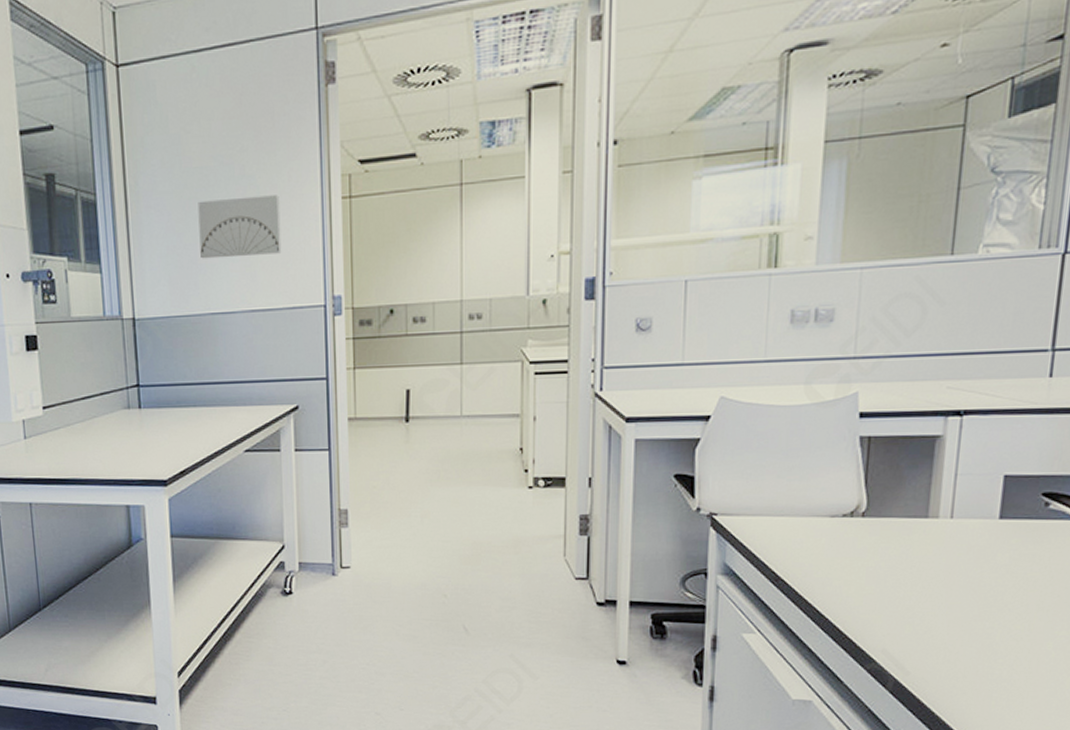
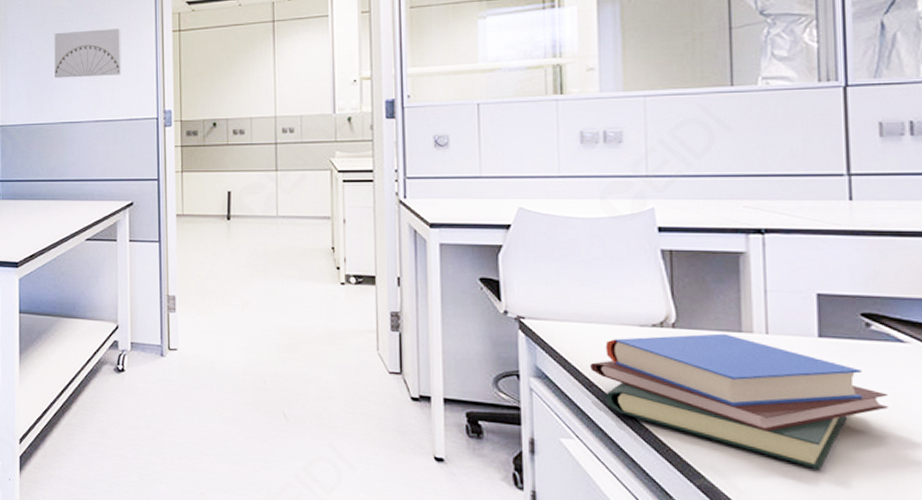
book: none [778,520,1054,646] -> present [590,333,888,469]

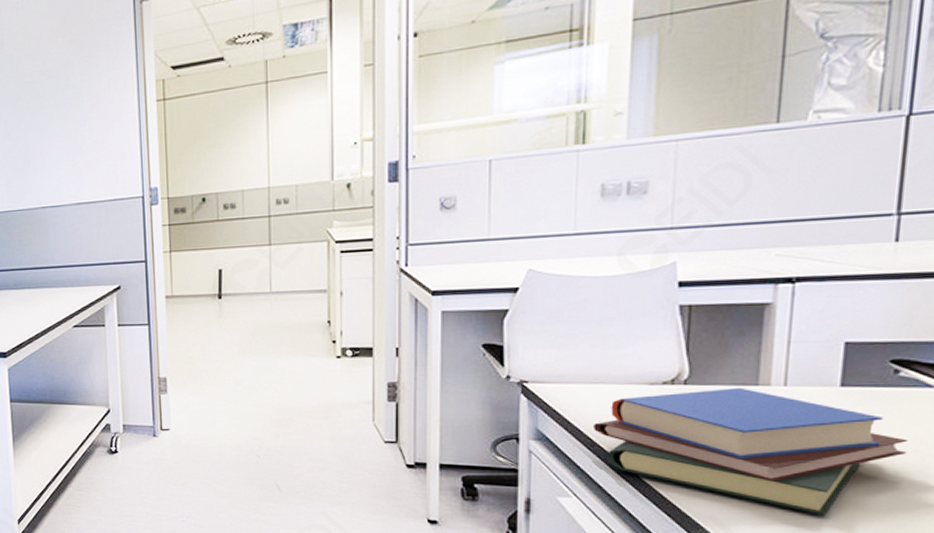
wall art: present [54,28,122,78] -> none [29,101,103,161]

